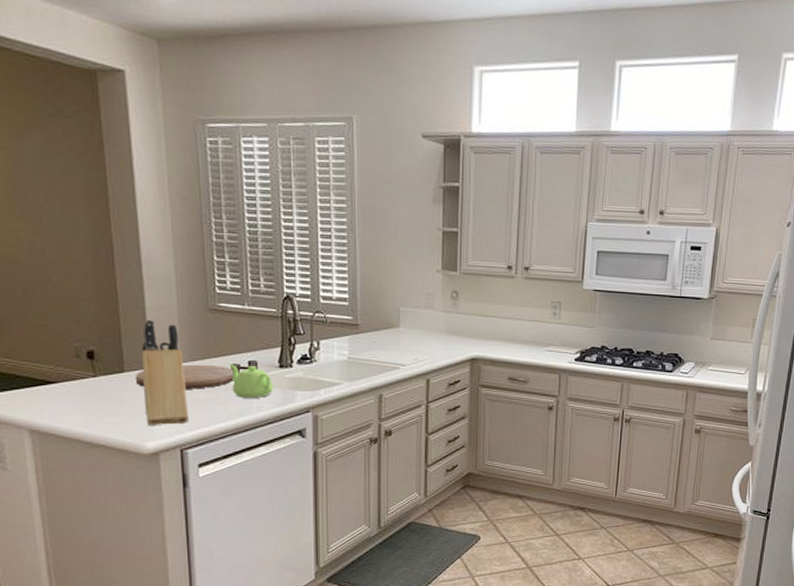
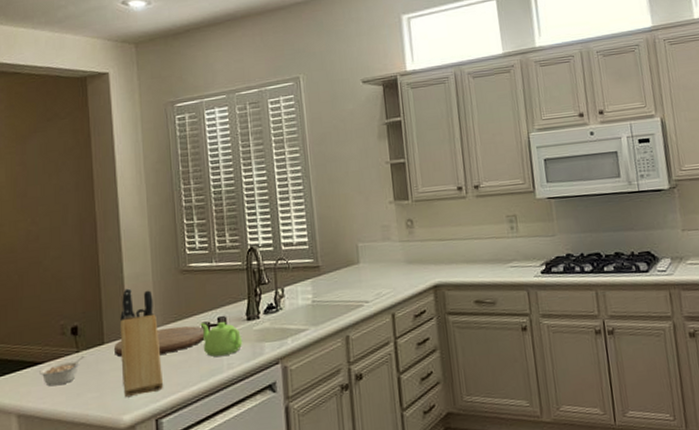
legume: none [52,381,104,407] -> present [39,356,85,387]

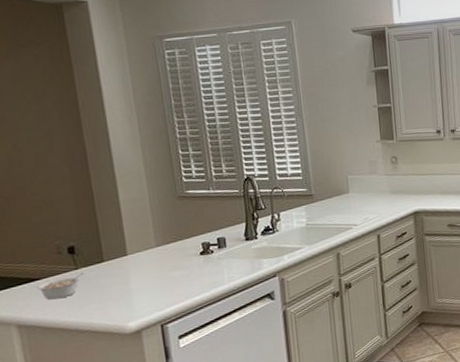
cutting board: present [114,326,205,358] -> none [114,245,206,273]
knife block: present [120,288,163,398] -> none [118,212,166,308]
teapot: present [200,322,243,357] -> none [200,242,242,272]

